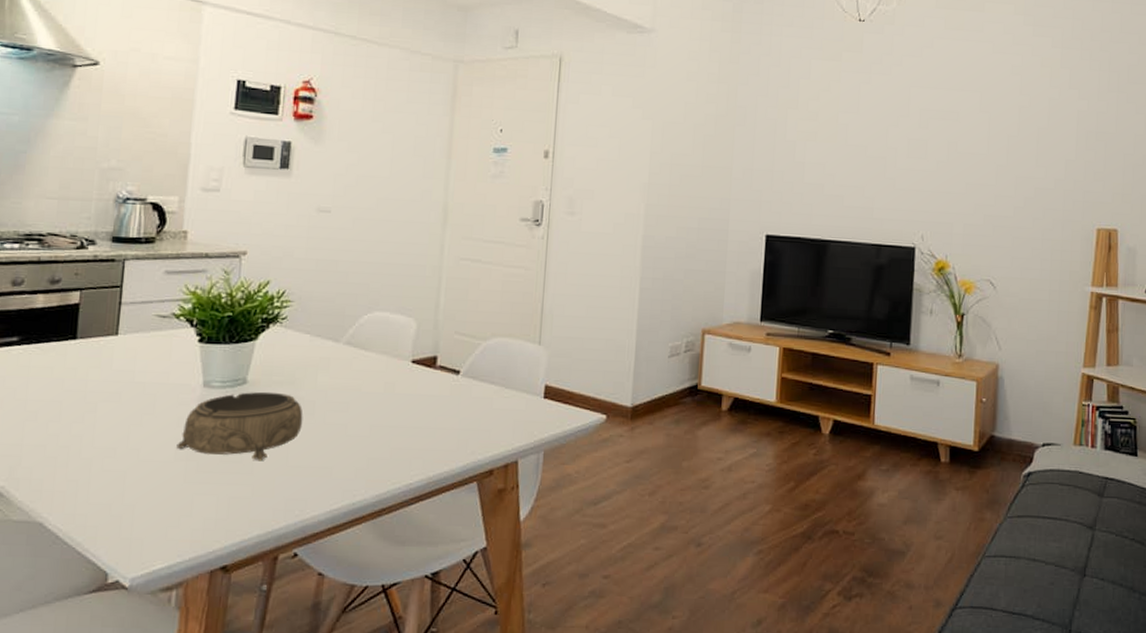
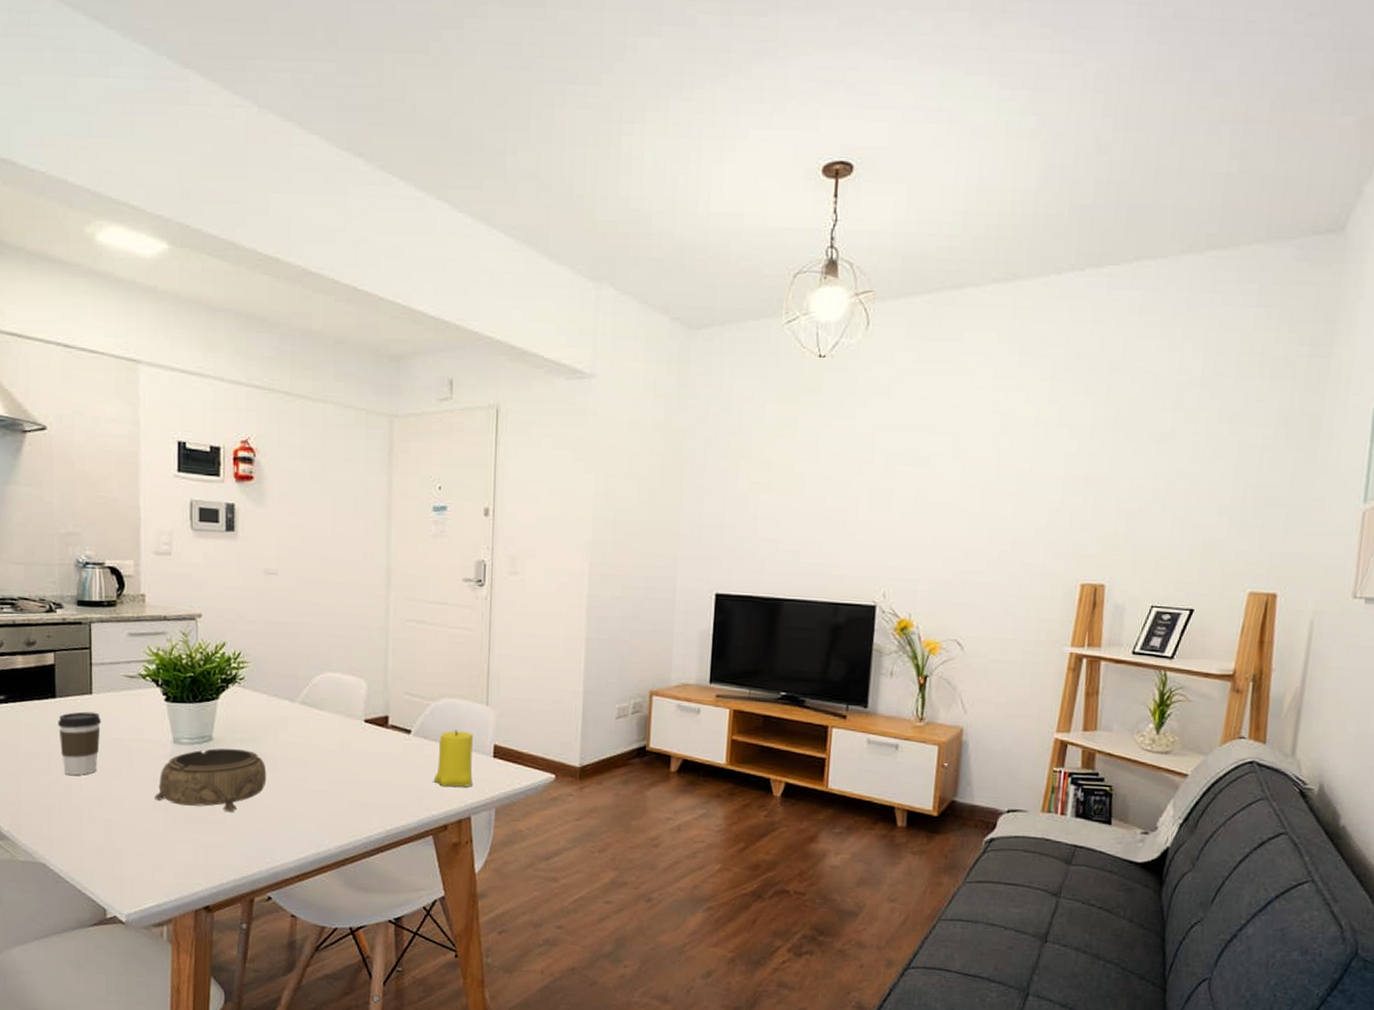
coffee cup: none [75,354,126,423] -> present [58,711,102,775]
candle: none [480,370,524,430] -> present [433,729,473,787]

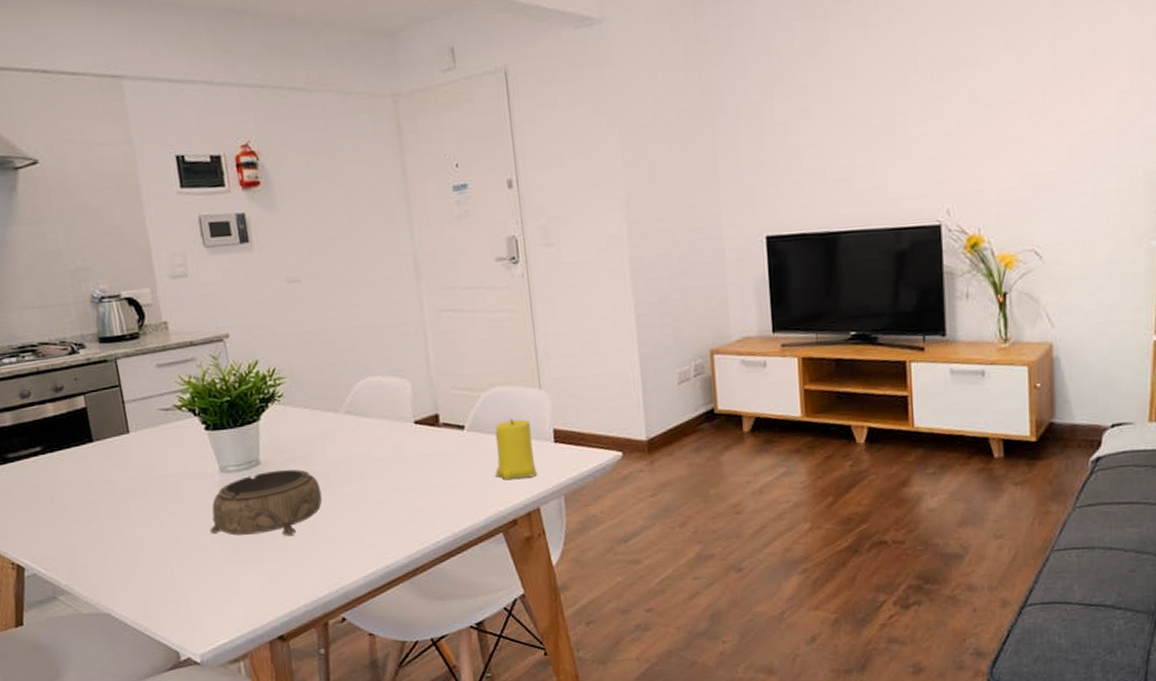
coffee cup: present [58,711,102,775] -> none [99,451,147,519]

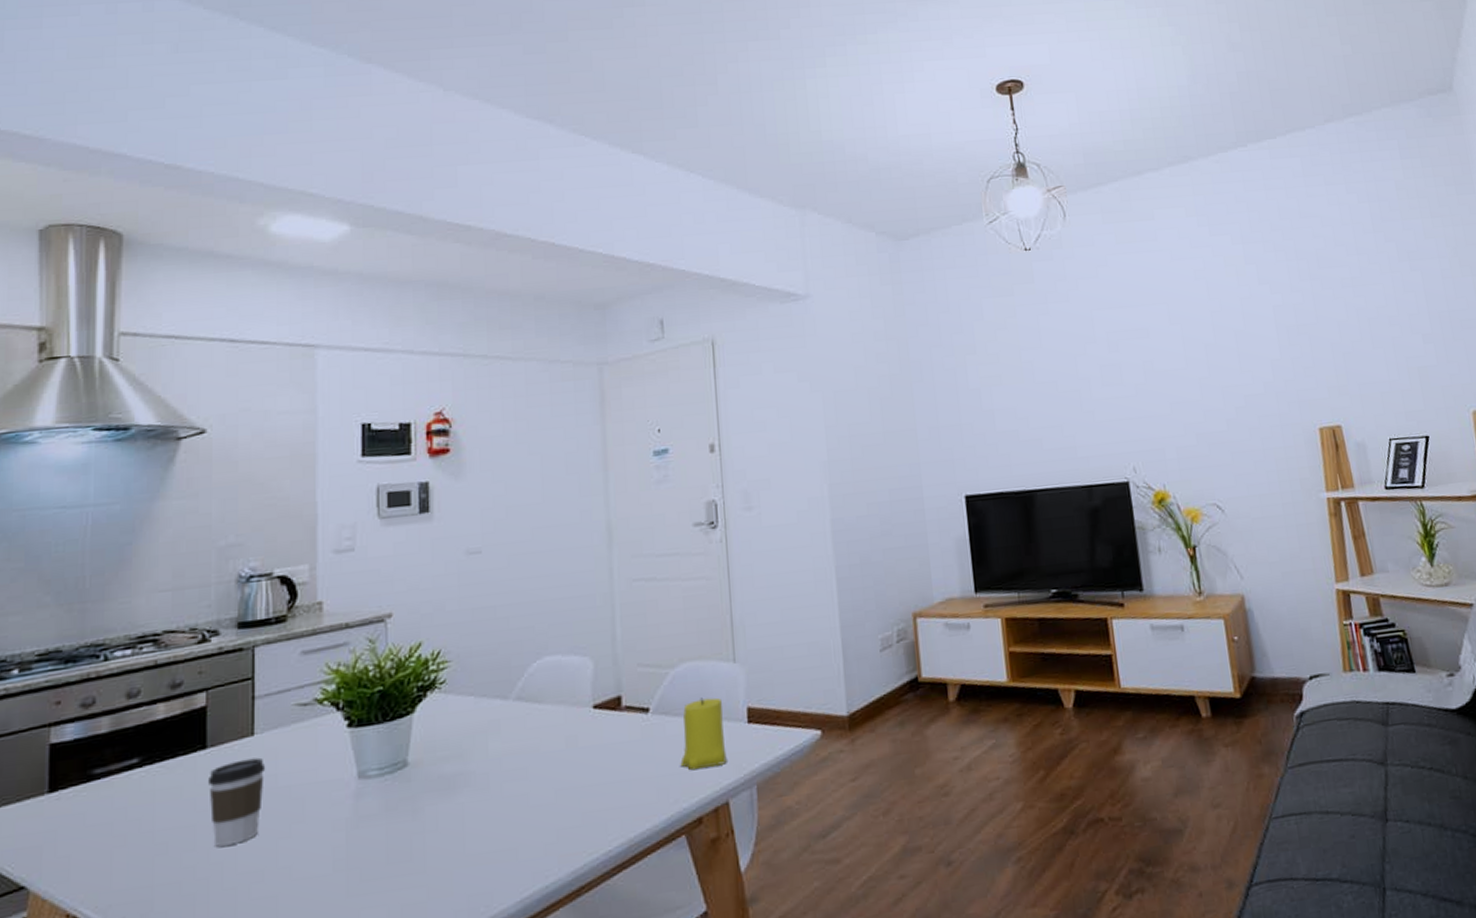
coffee cup: none [99,451,147,519] -> present [209,757,266,847]
decorative bowl: present [210,469,323,537] -> none [334,770,477,859]

